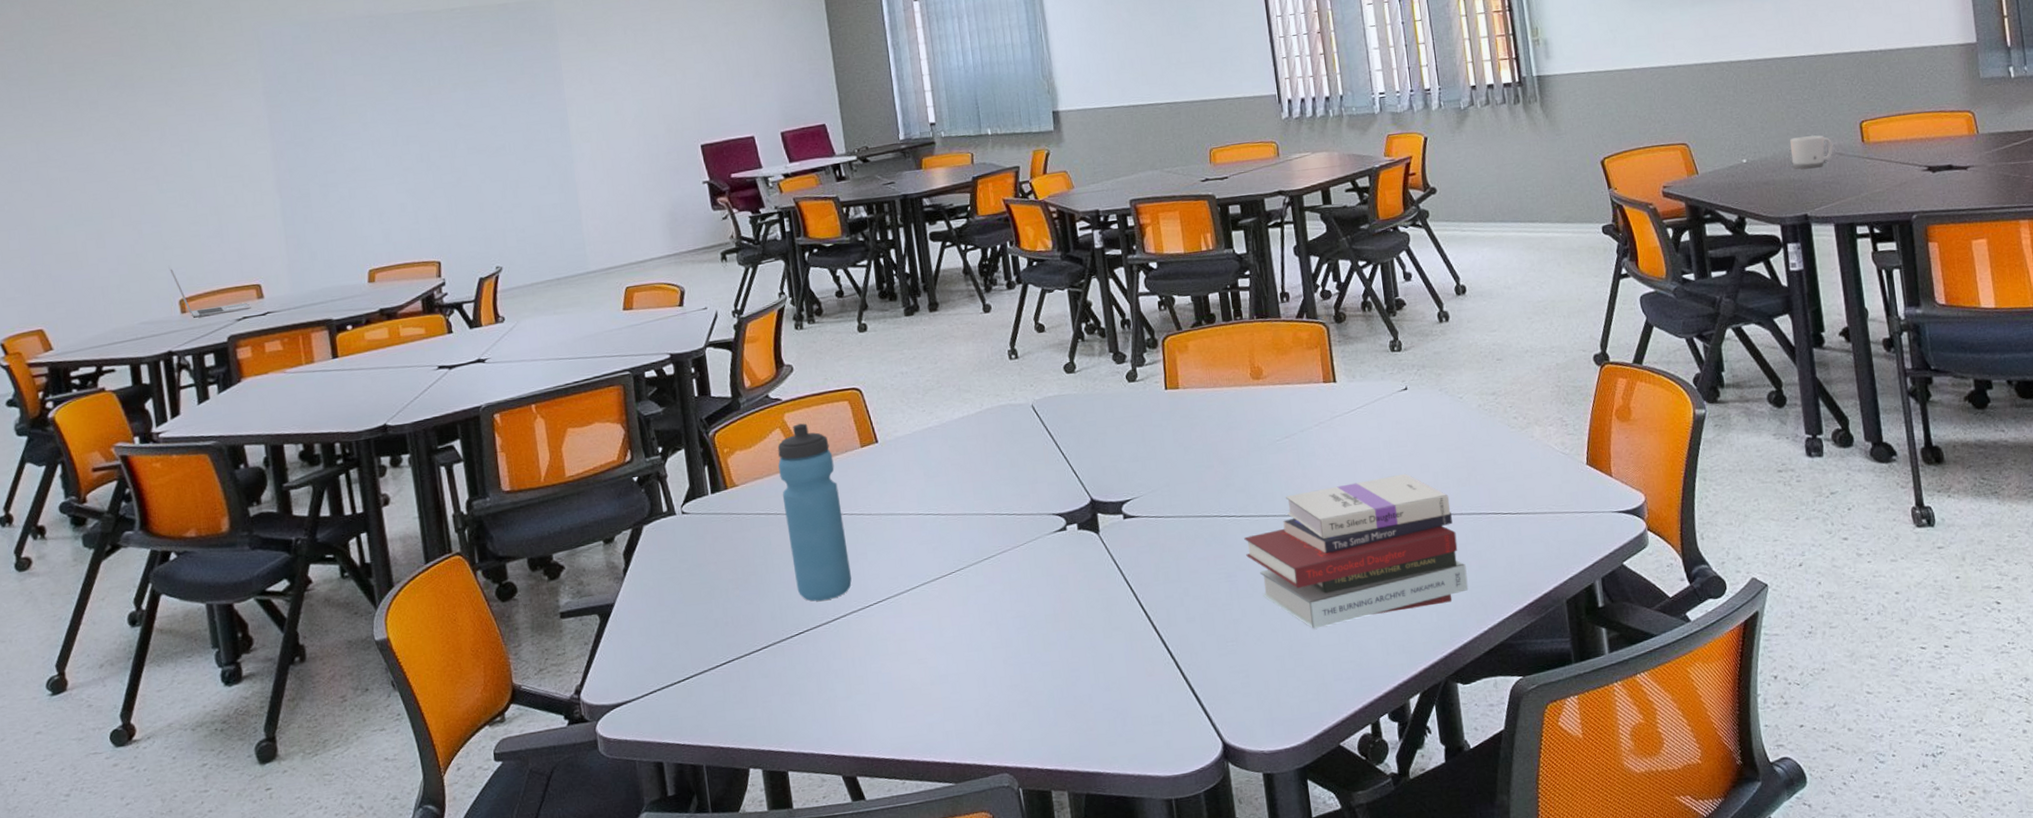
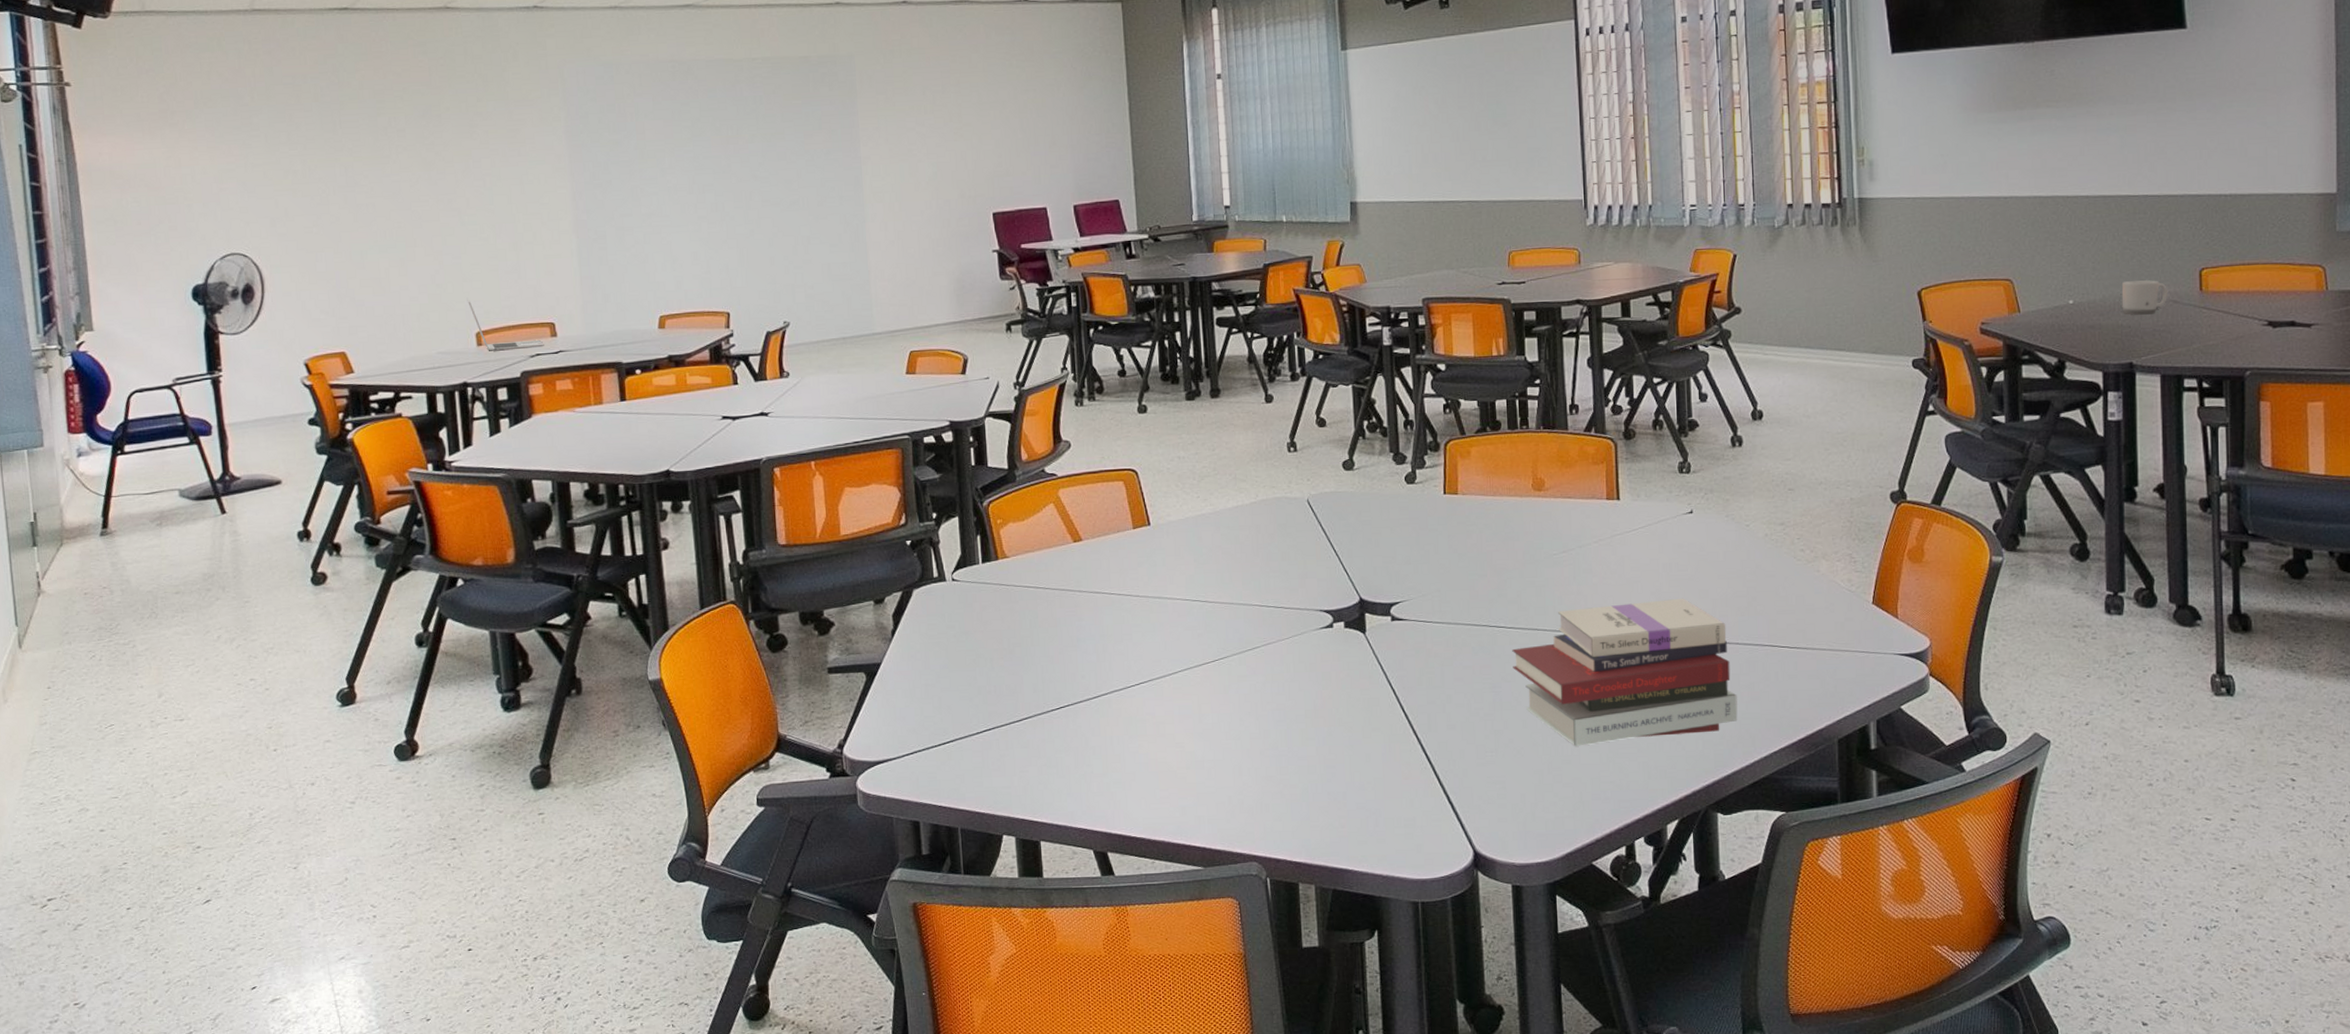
water bottle: present [777,423,852,602] -> none [1050,500,1115,677]

